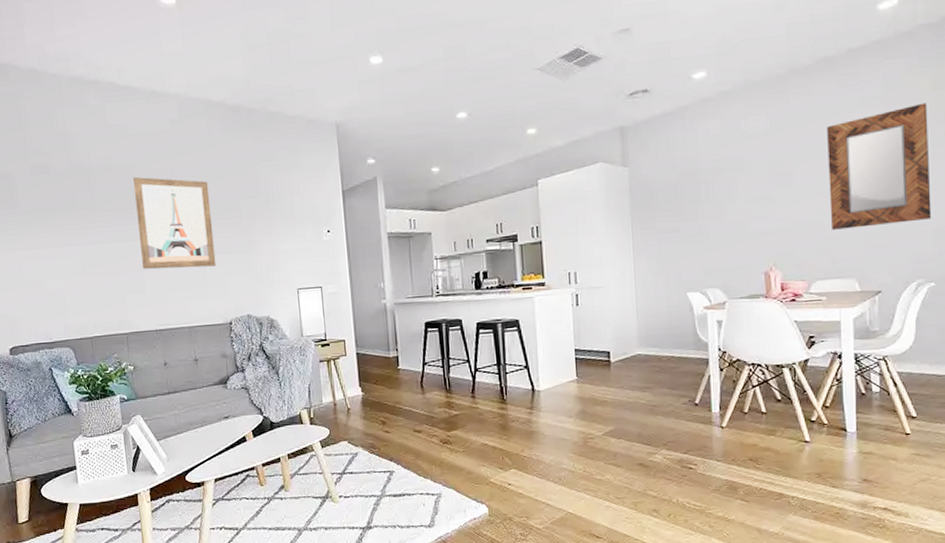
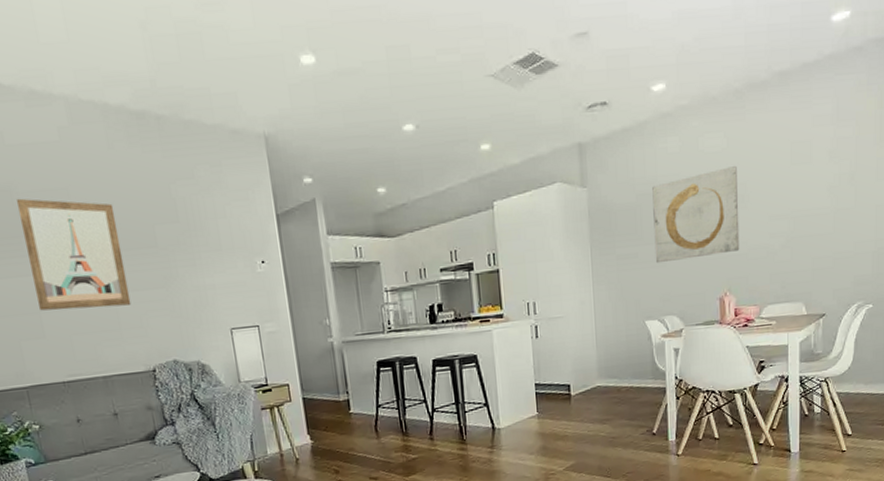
wall art: none [693,146,785,238] -> present [652,166,740,264]
home mirror: present [827,103,932,230] -> none [781,122,873,253]

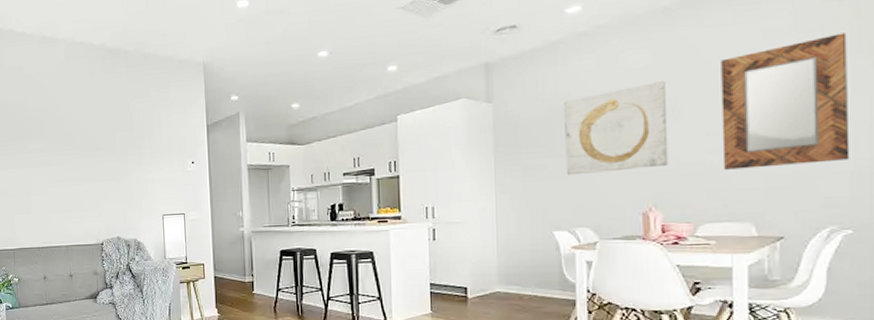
wall art: present [16,198,132,311] -> none [24,112,92,194]
home mirror: none [781,122,873,253] -> present [721,33,850,170]

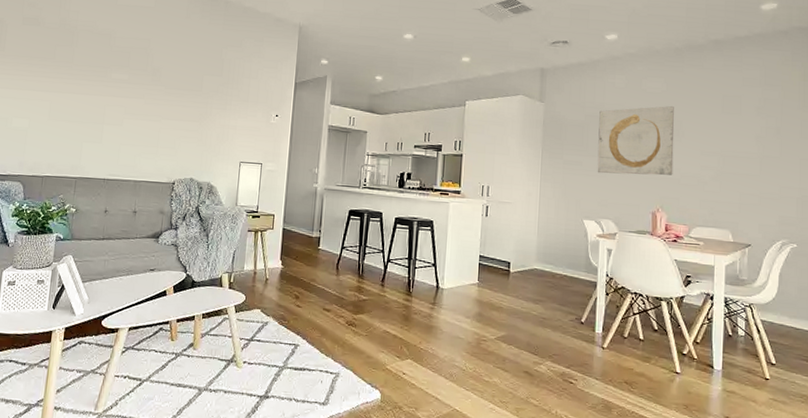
home mirror: present [721,33,850,170] -> none [712,90,797,189]

